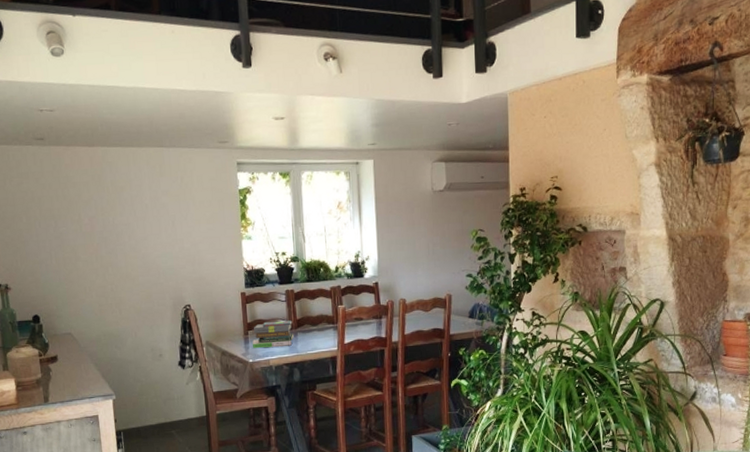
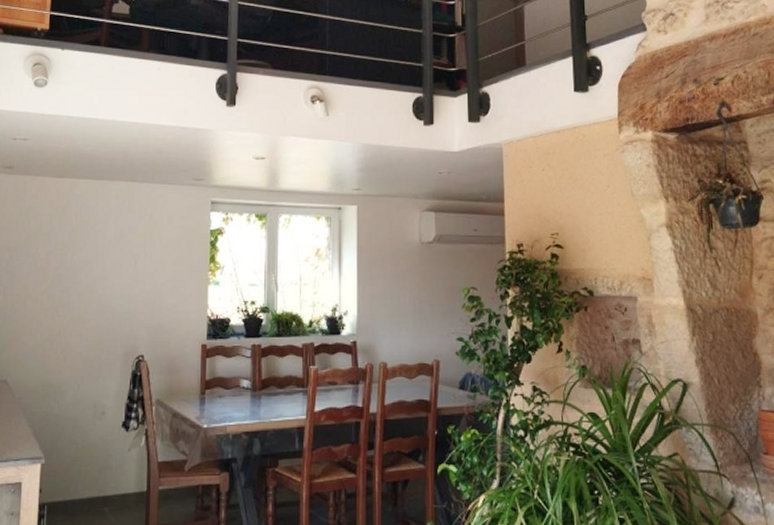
books: present [252,320,294,349] -> none [209,380,257,412]

